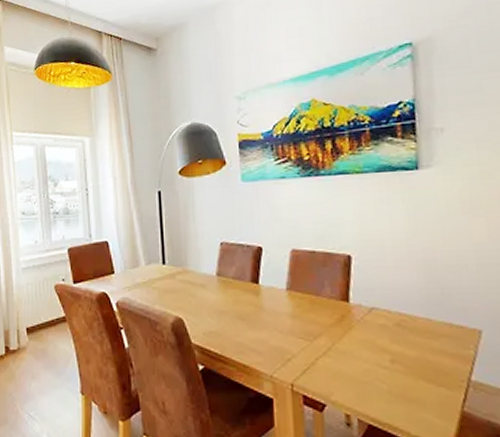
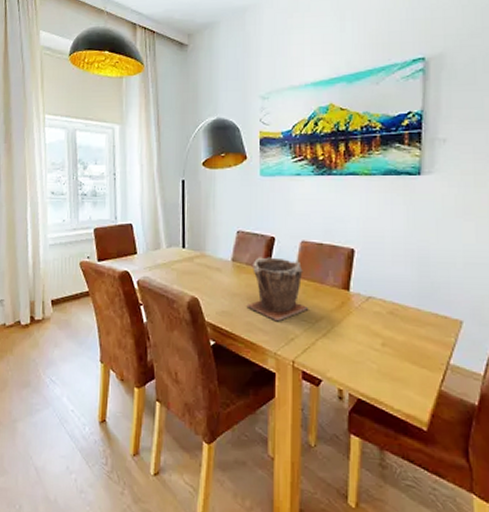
plant pot: none [236,269,304,339] -> present [246,257,308,321]

